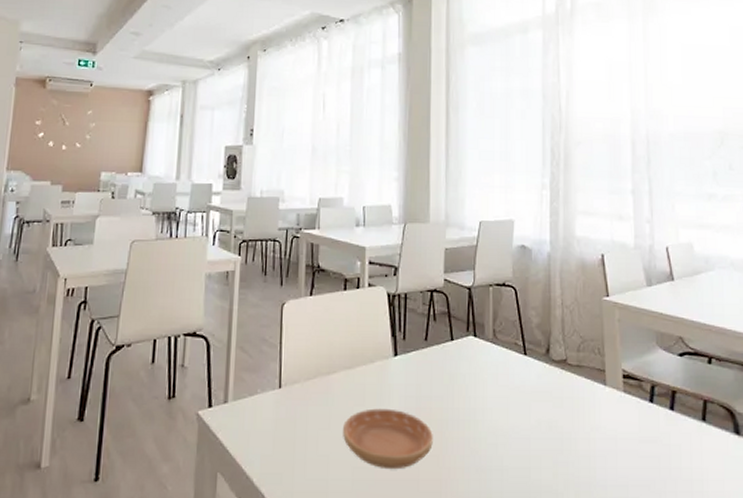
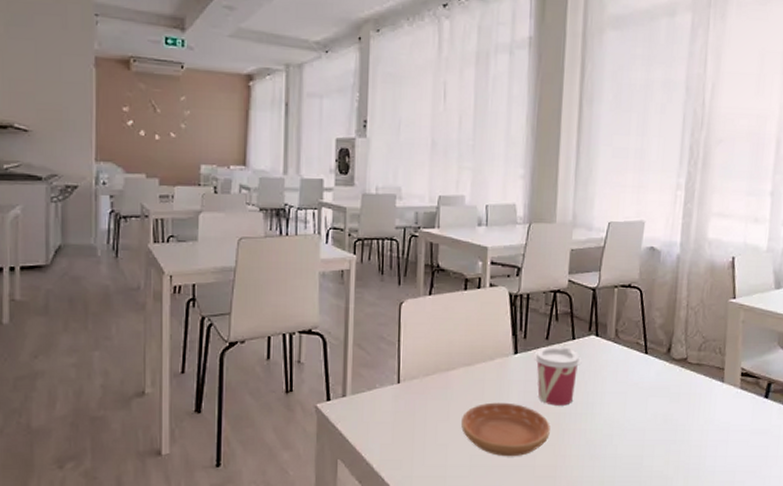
cup: none [414,347,462,412] -> present [534,346,582,406]

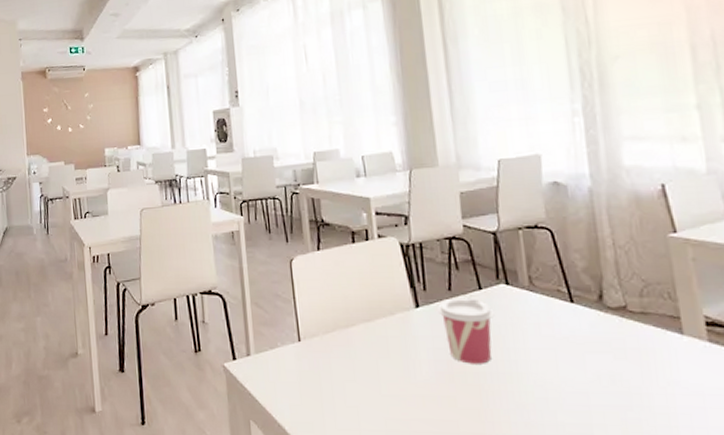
saucer: present [461,402,550,457] -> none [369,361,471,422]

